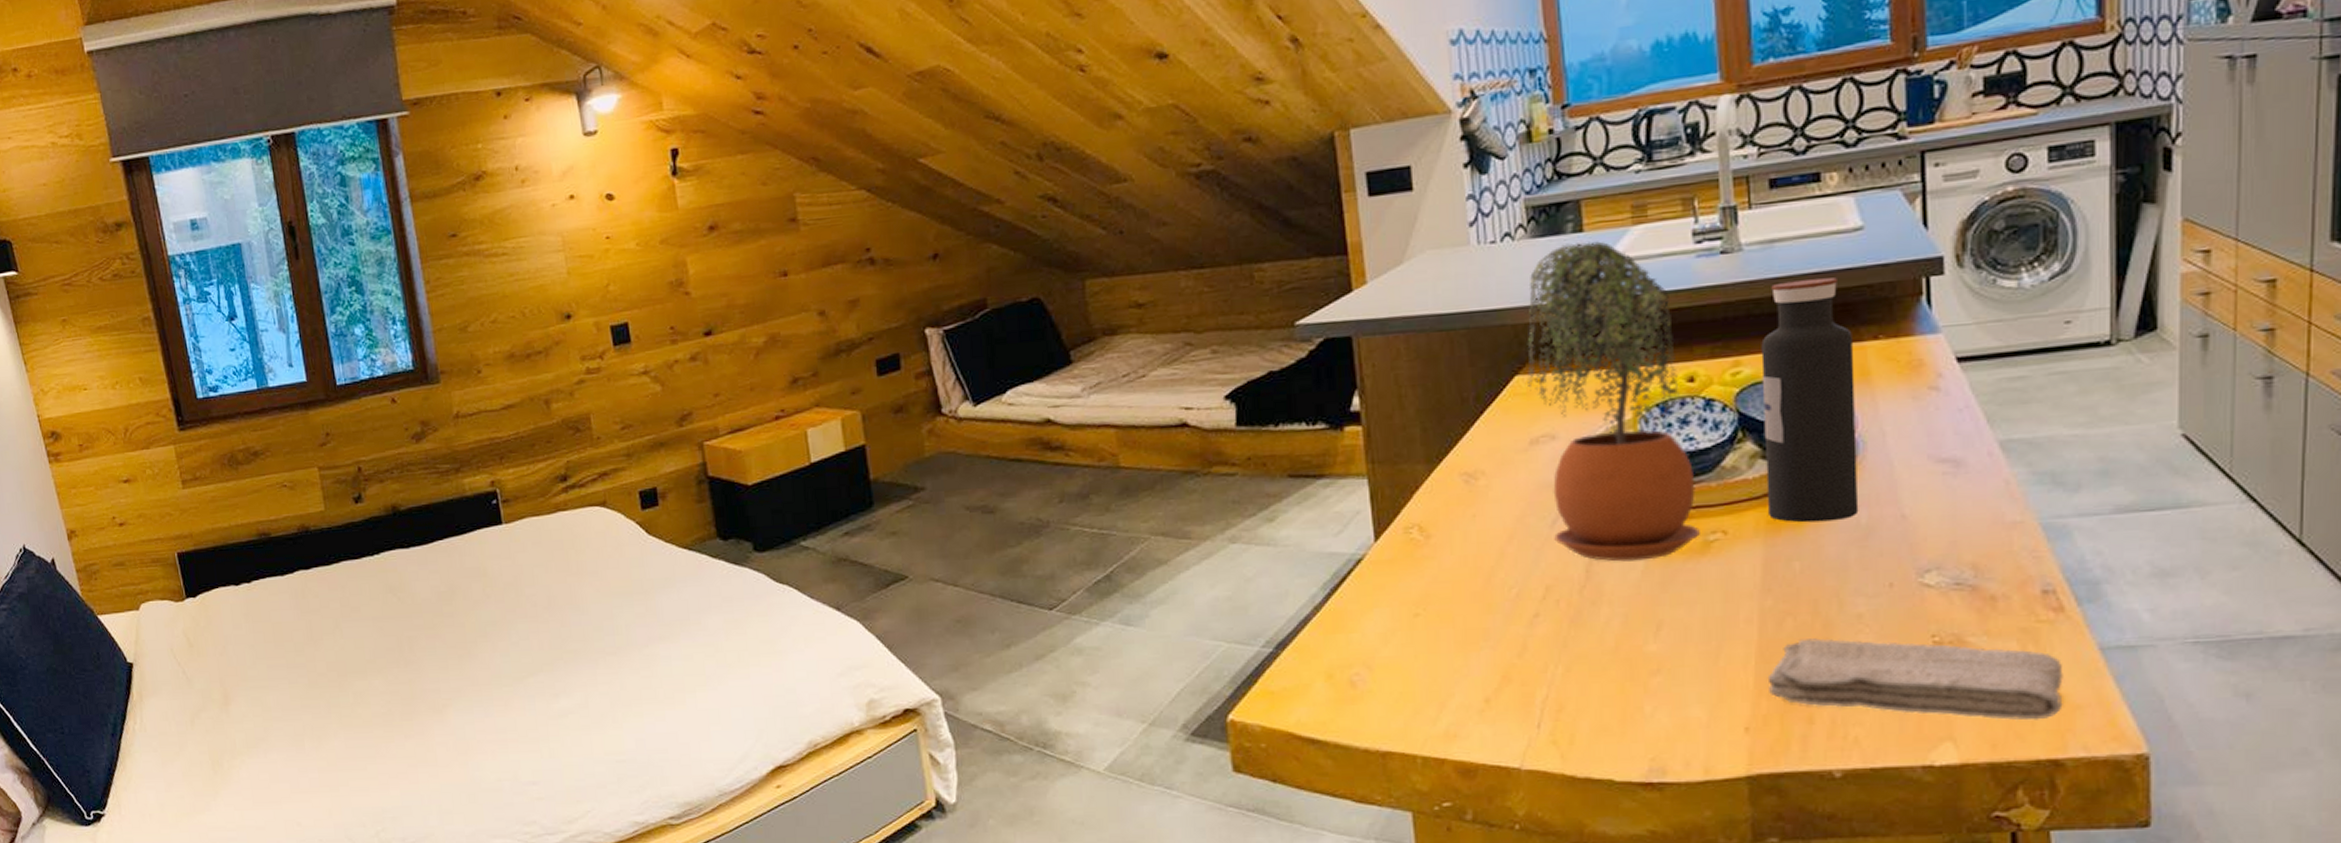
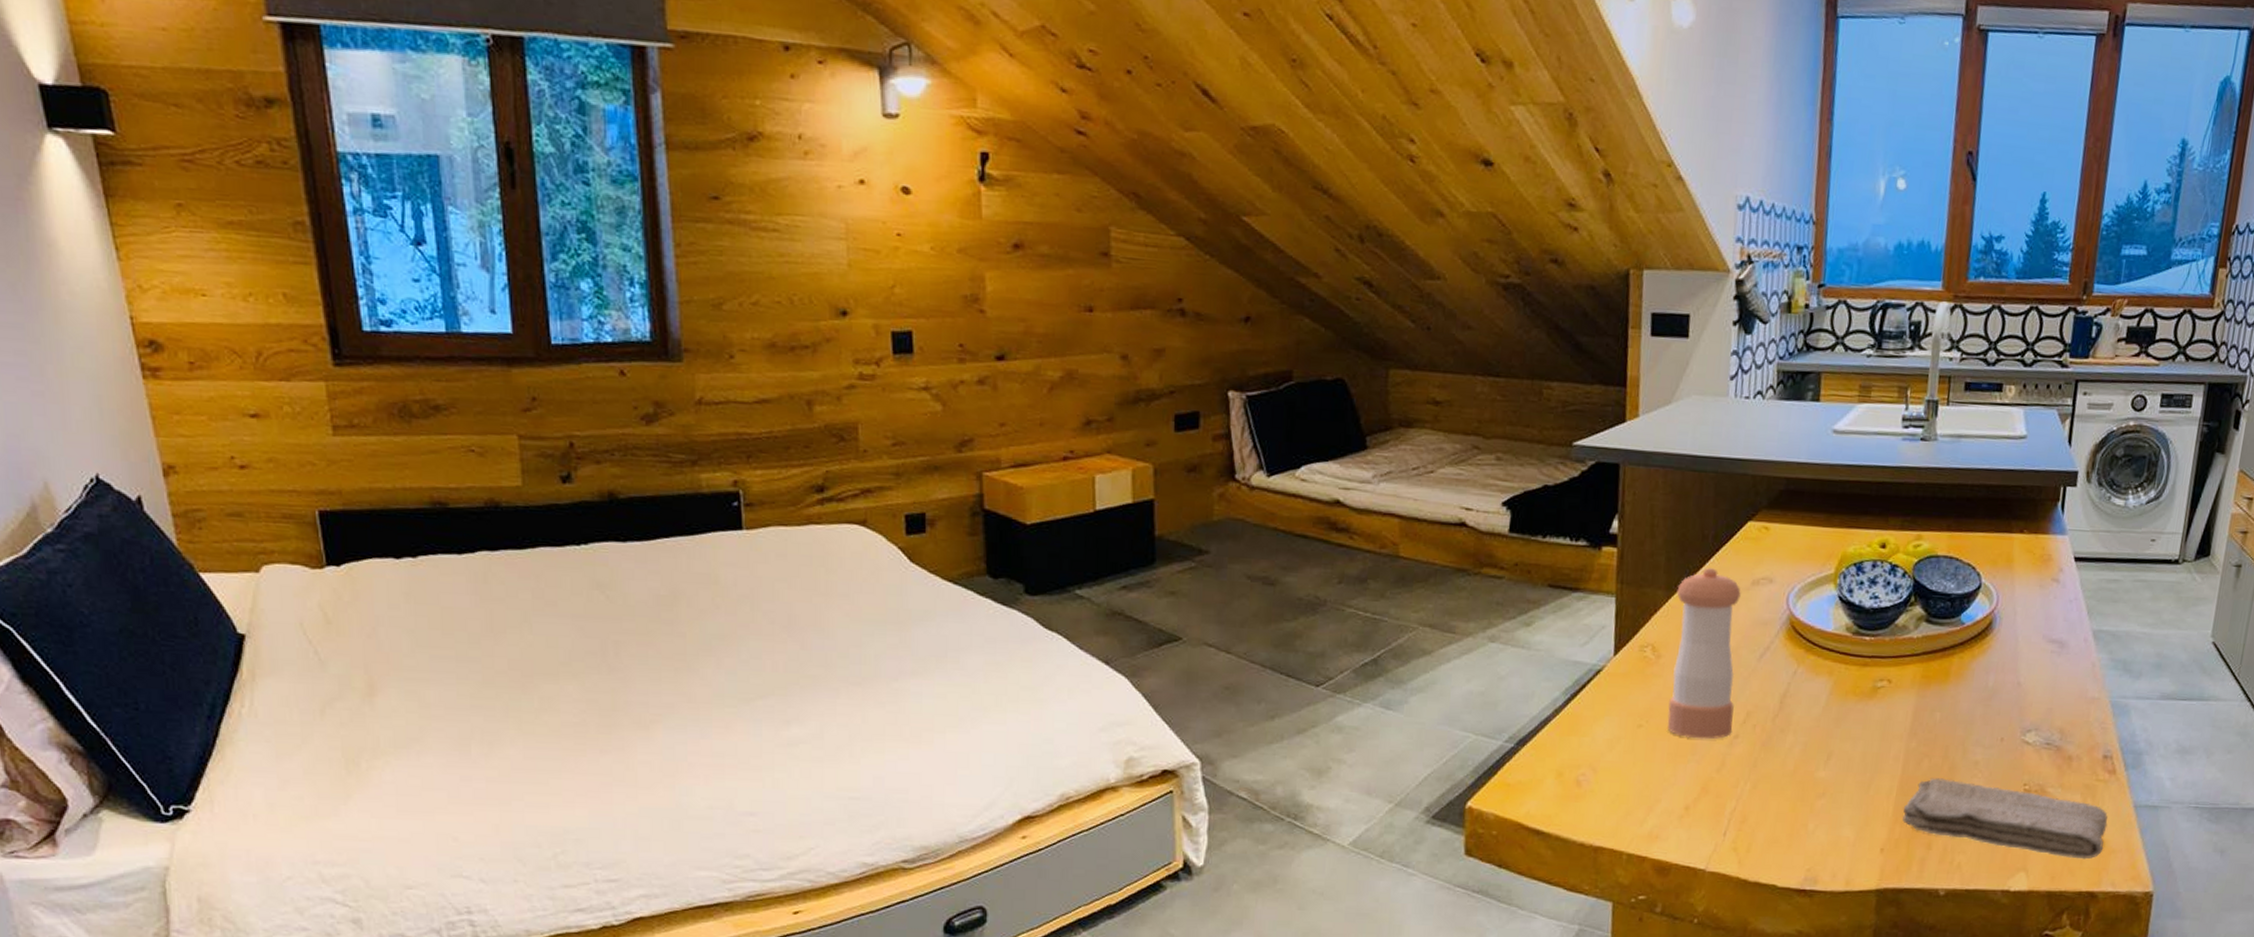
pepper shaker: none [1439,433,1531,623] -> present [1667,568,1741,740]
potted plant: present [1527,241,1700,562] -> none [1757,410,1877,698]
water bottle: present [1761,277,1859,523] -> none [1924,473,2006,682]

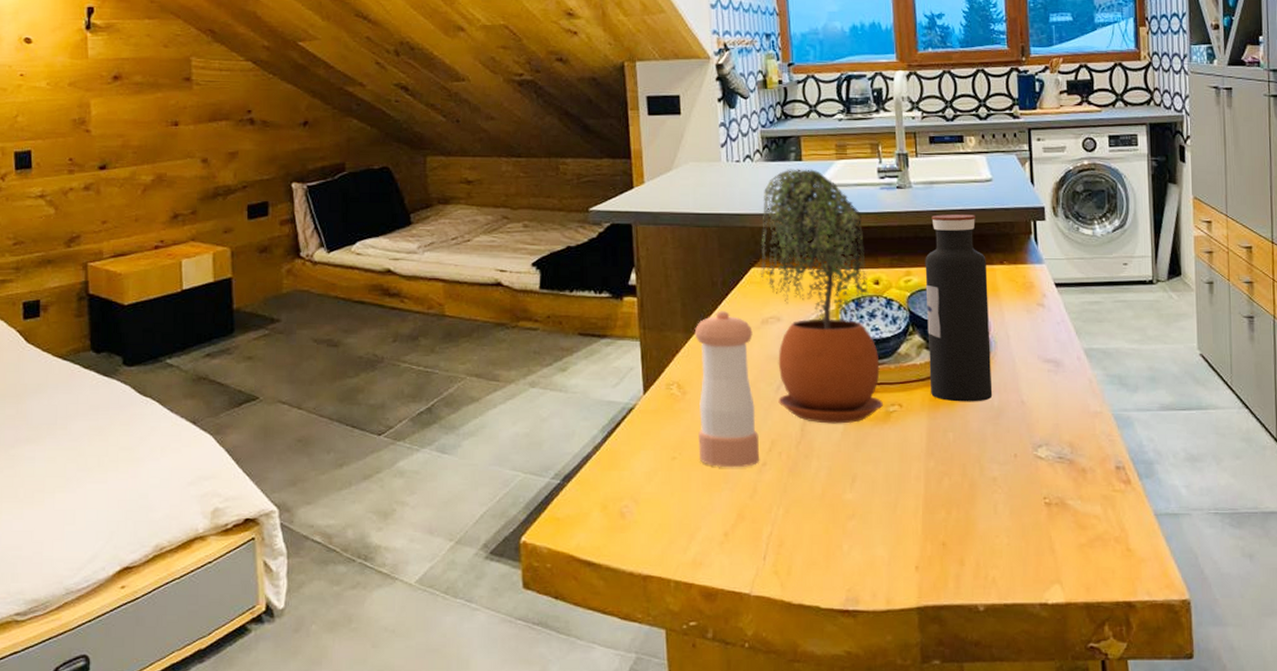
potted plant: none [1757,410,1877,698] -> present [761,169,883,424]
washcloth: present [1903,778,2108,860] -> none [931,495,1133,569]
water bottle: none [1924,473,2006,682] -> present [925,214,993,402]

